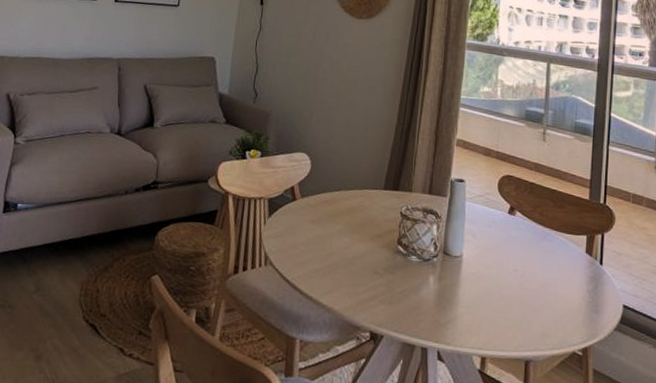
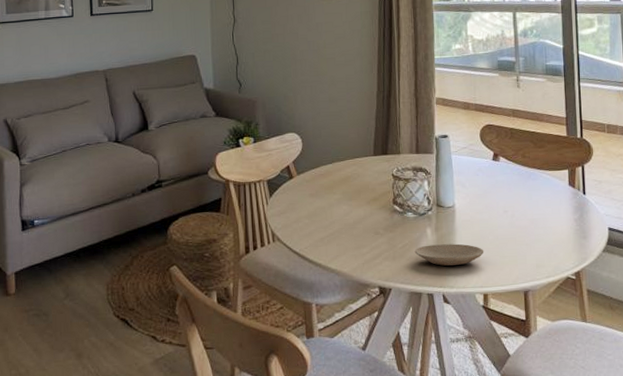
plate: none [413,294,488,322] -> present [414,243,484,267]

